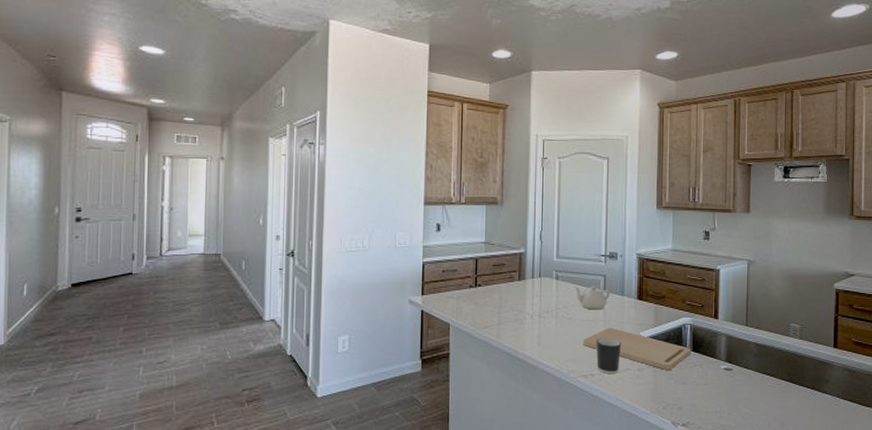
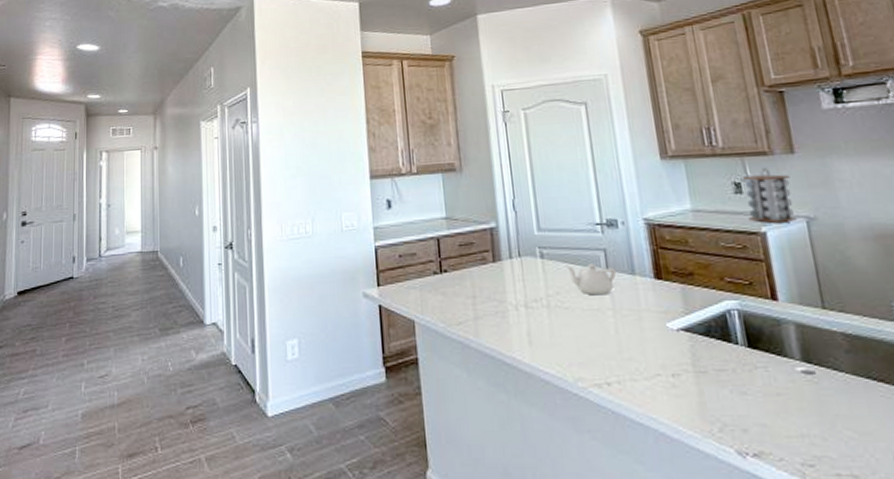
cutting board: present [583,327,691,371] -> none [588,317,747,376]
mug: present [596,337,622,373] -> none [606,331,645,381]
spice rack: none [710,222,743,263] -> present [742,168,797,223]

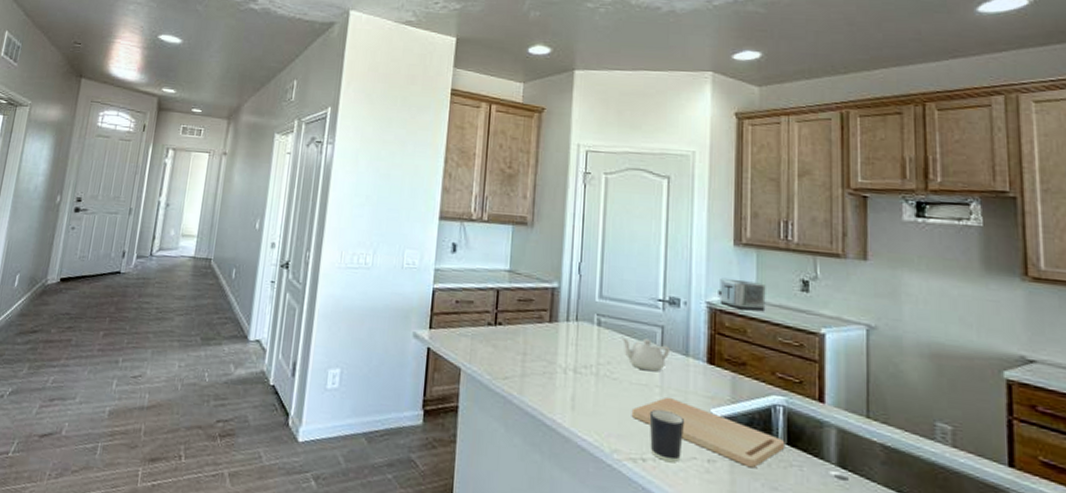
cutting board: none [588,317,747,376] -> present [631,397,785,469]
mug: none [606,331,645,381] -> present [649,409,685,462]
toaster: none [653,191,703,221] -> present [718,279,766,311]
spice rack: present [742,168,797,223] -> none [811,270,858,328]

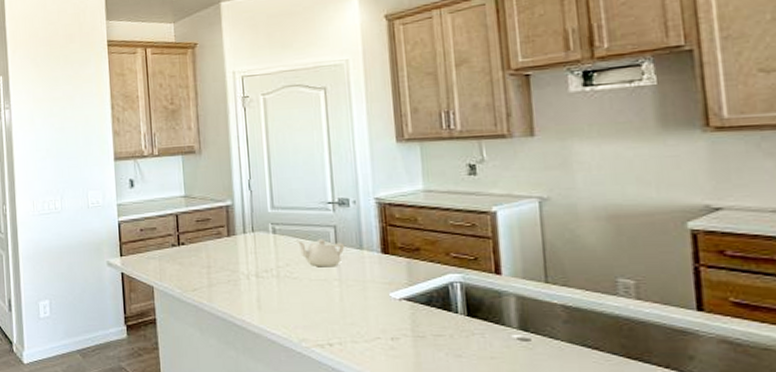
cutting board: present [631,397,785,469] -> none [314,287,466,341]
mug: present [649,409,685,462] -> none [331,299,367,343]
toaster: present [718,279,766,311] -> none [385,172,434,201]

